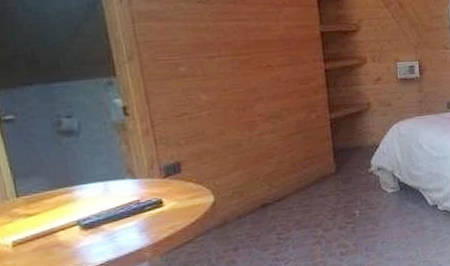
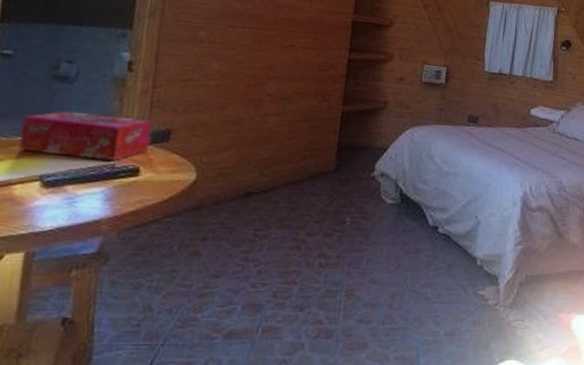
tissue box: none [44,156,165,203] -> present [19,110,152,161]

